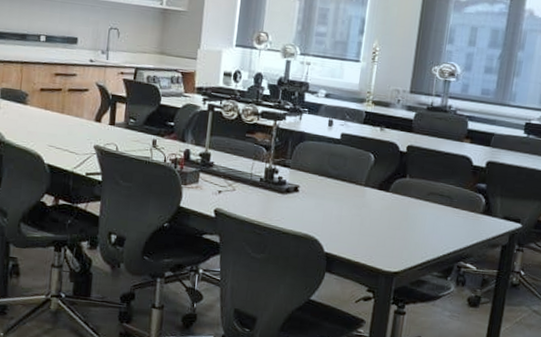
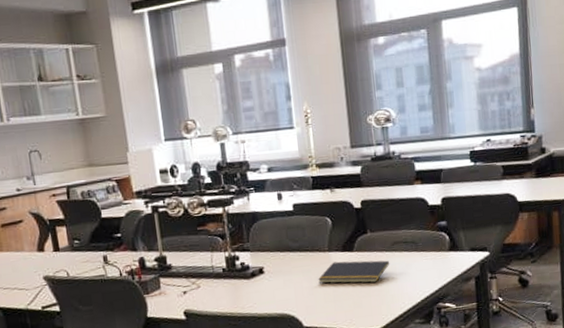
notepad: none [348,197,422,227] -> present [318,260,390,284]

